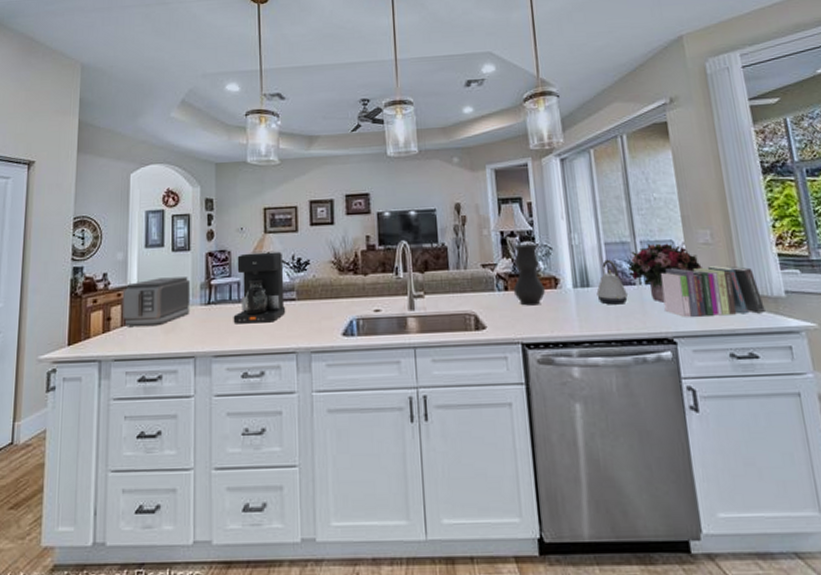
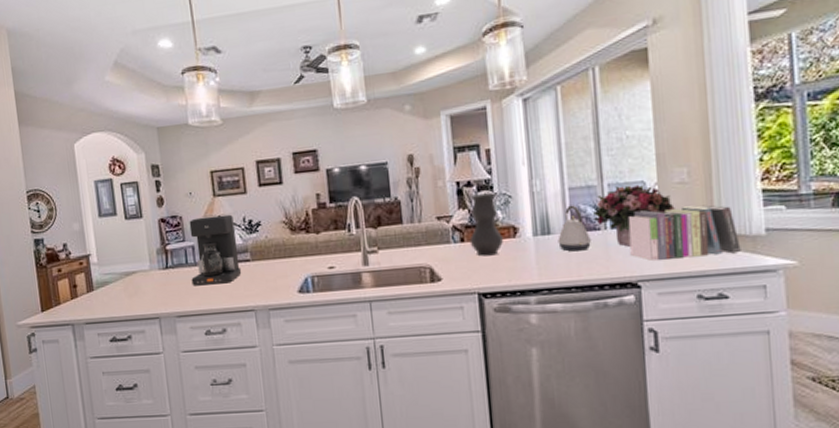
toaster: present [121,276,191,328] -> none [83,243,150,294]

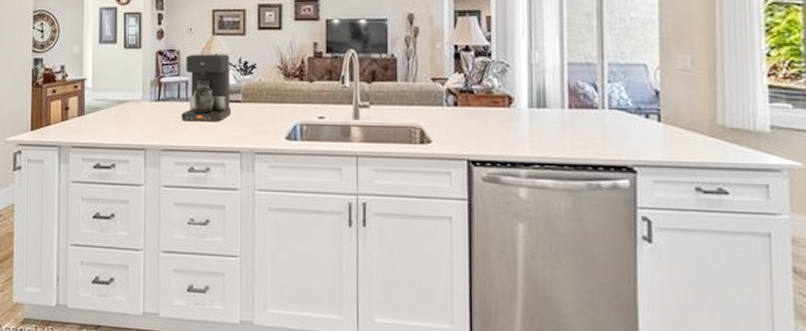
vase: present [468,192,504,256] -> none [463,60,498,123]
kettle: present [558,205,591,252] -> none [553,80,587,128]
bouquet: present [593,184,675,247] -> none [592,66,676,129]
books: present [627,205,741,261] -> none [627,94,744,148]

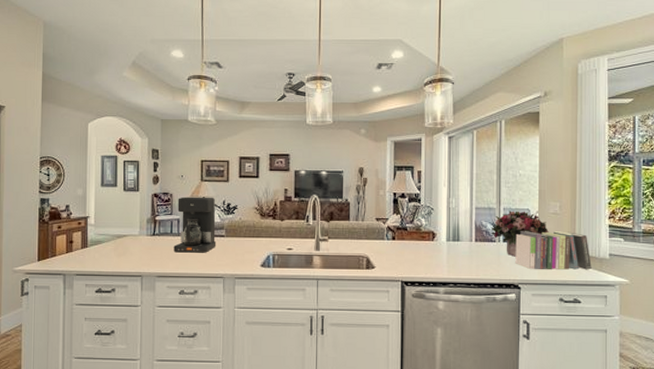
bouquet: none [592,66,676,129] -> present [492,211,549,257]
books: none [627,94,744,148] -> present [515,231,592,270]

